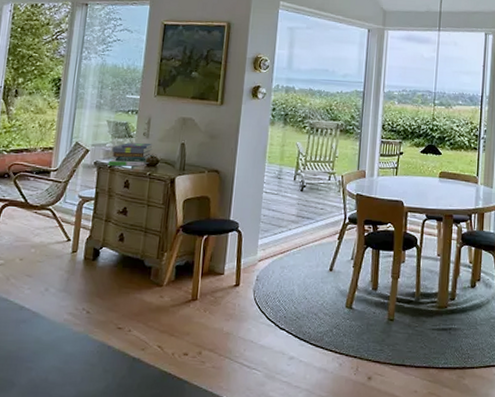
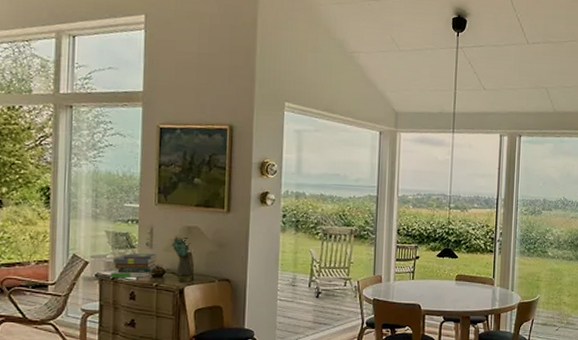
vase: none [167,127,185,173] -> present [172,236,194,283]

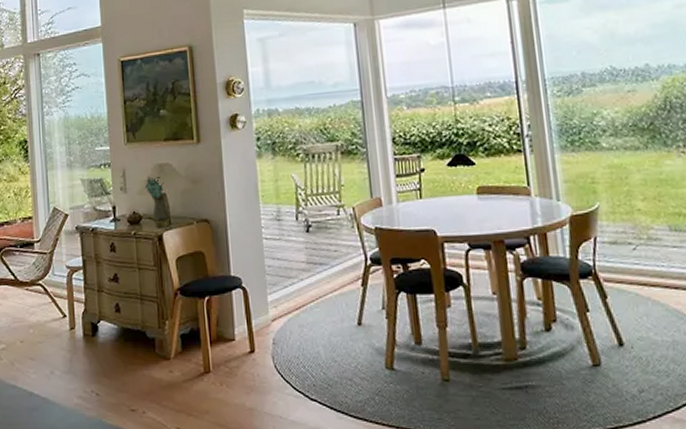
books: present [110,253,160,278] -> none [89,197,136,230]

